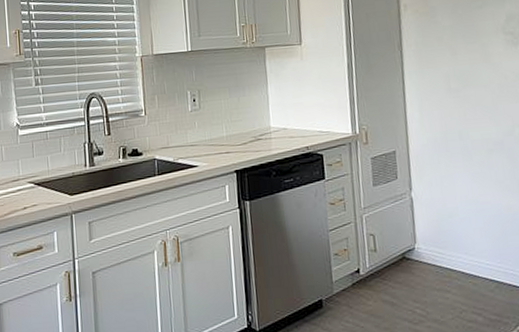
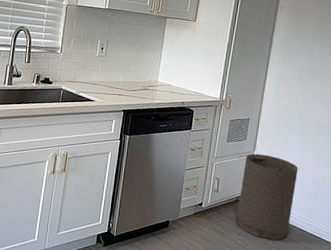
trash can: none [402,192,479,301] -> present [237,153,298,240]

